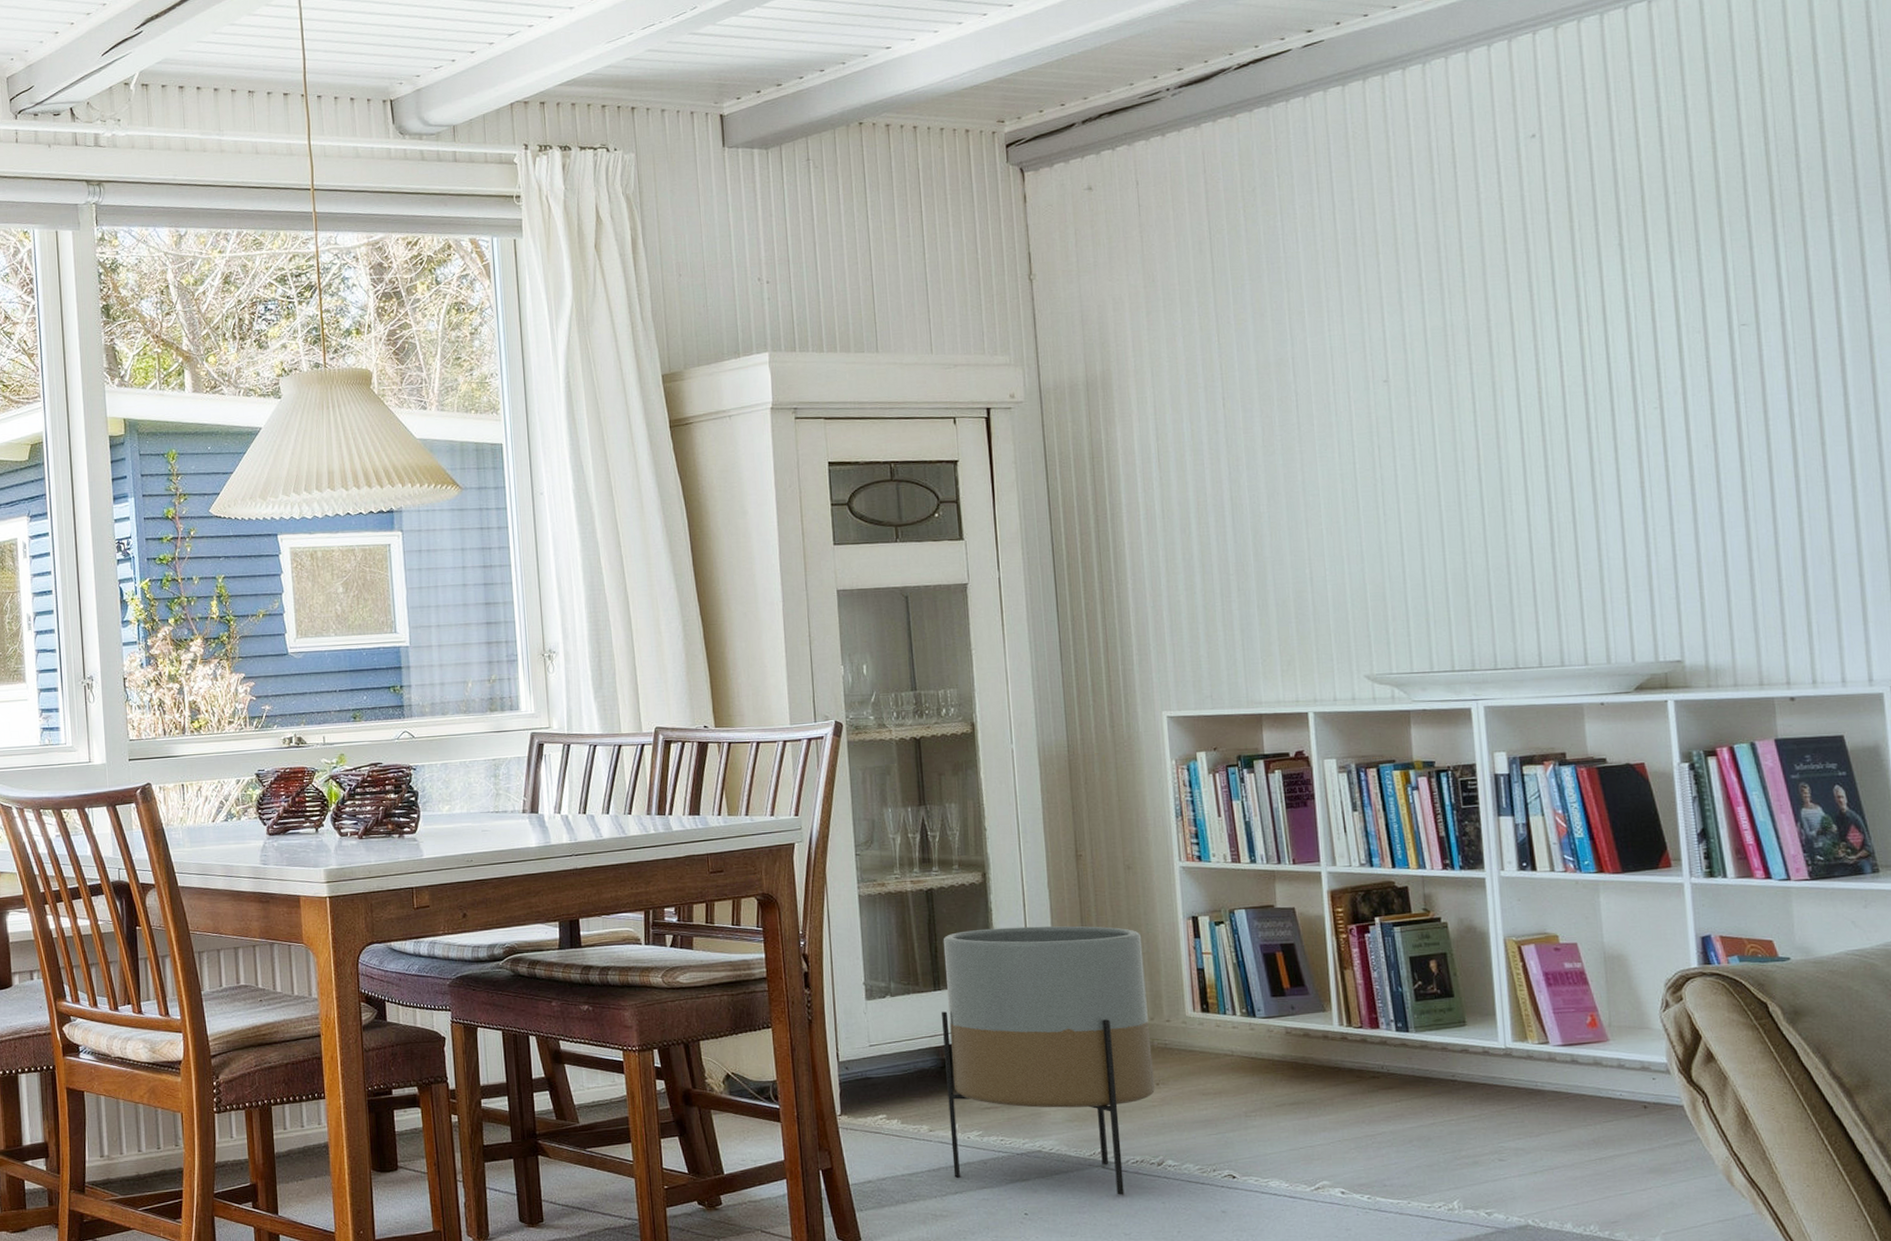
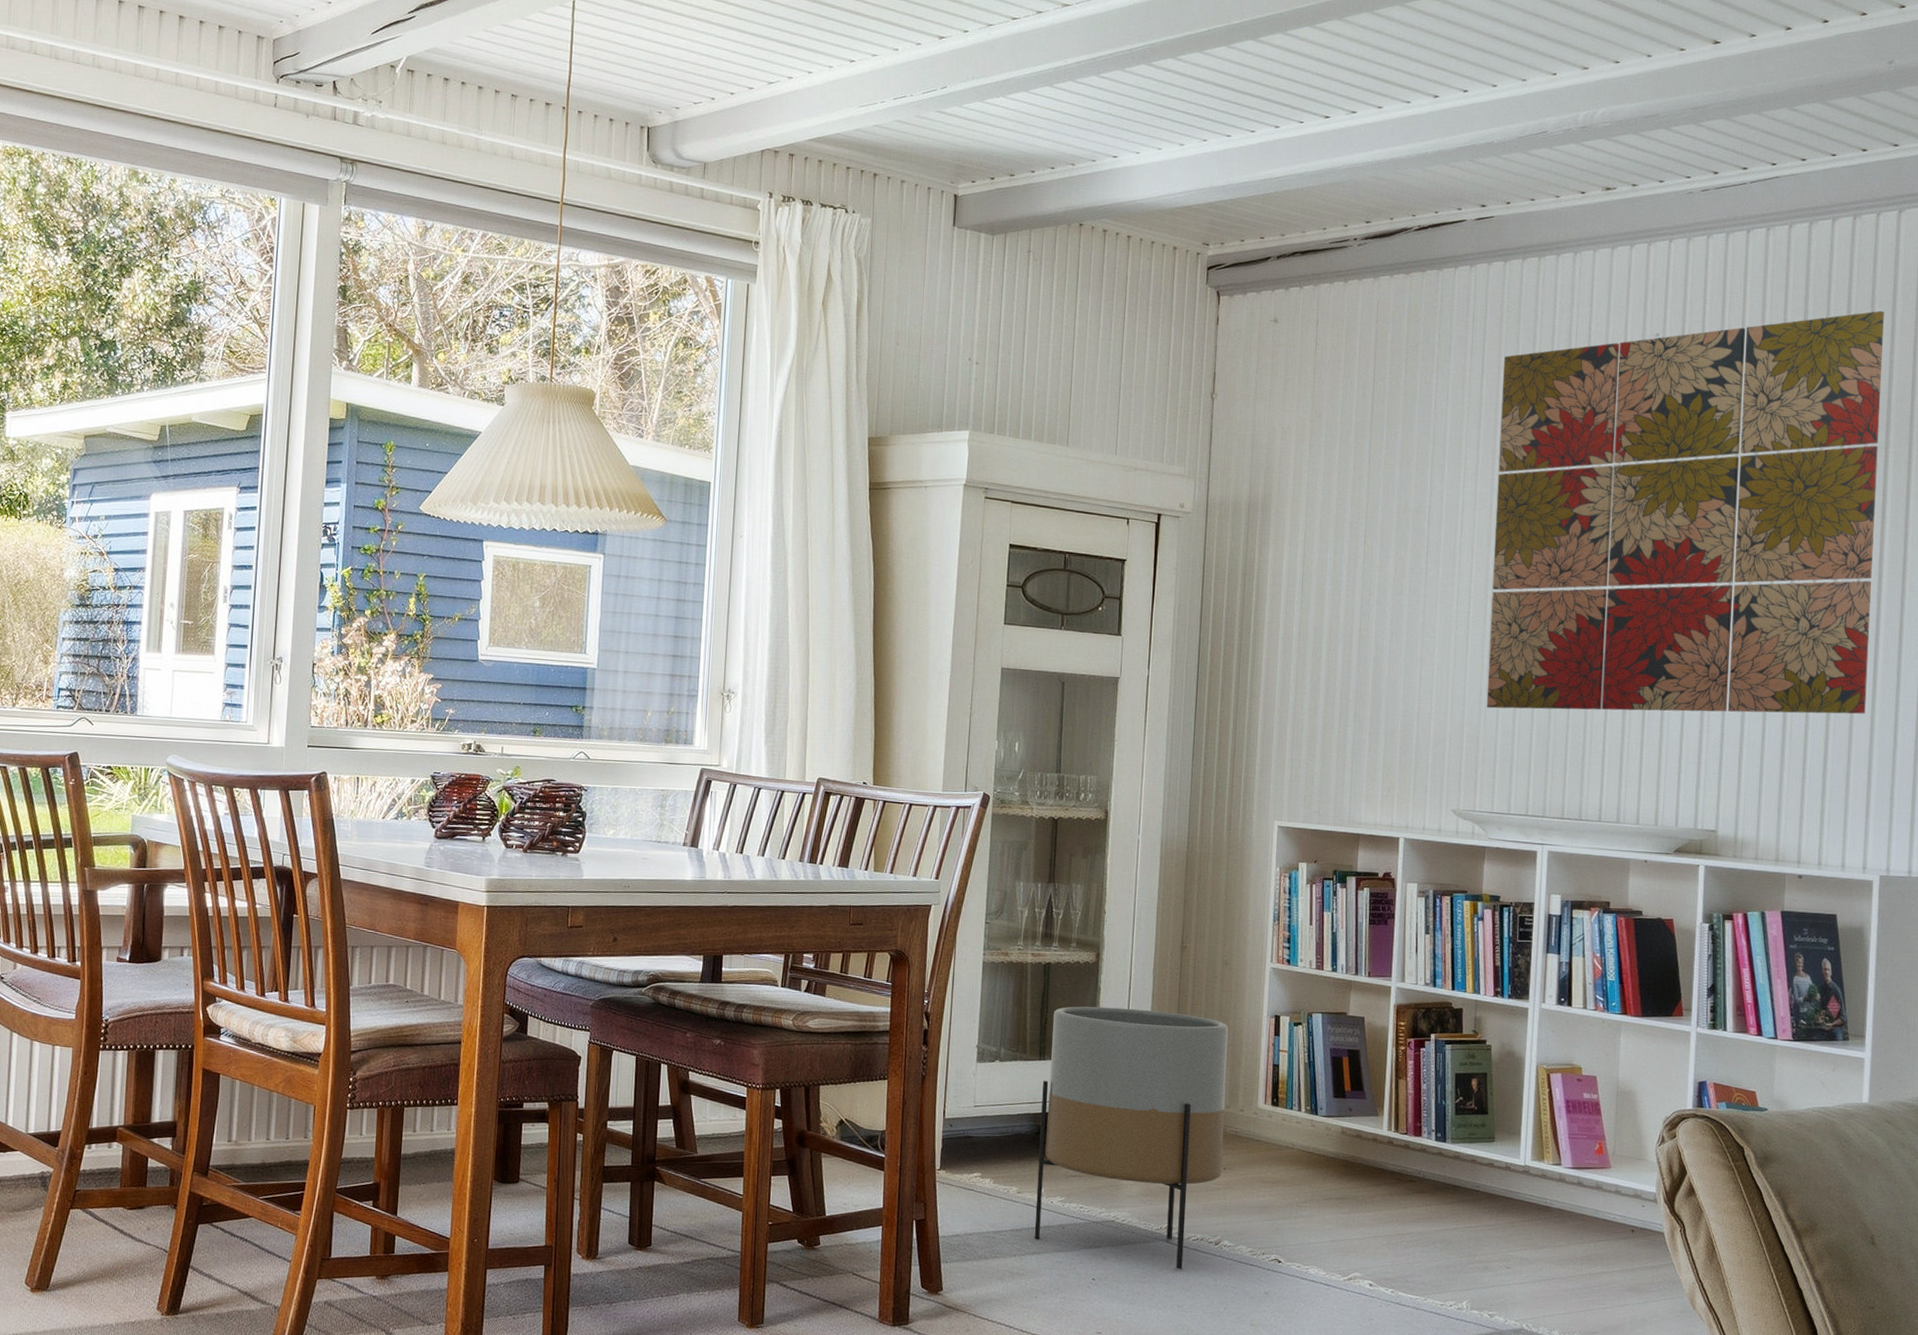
wall art: none [1357,68,1846,562] -> present [1486,310,1884,714]

